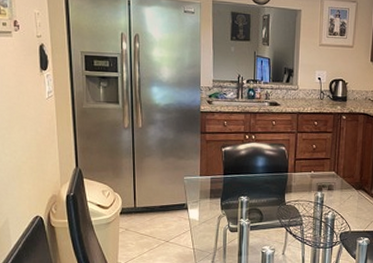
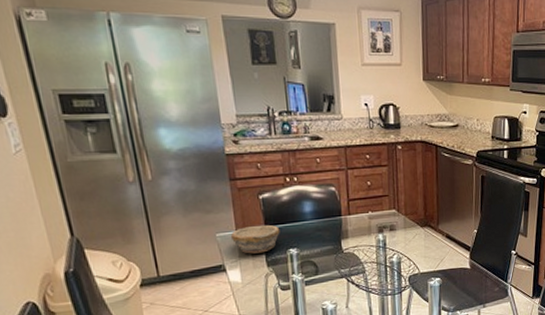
bowl: none [195,173,235,197] -> present [230,224,280,254]

